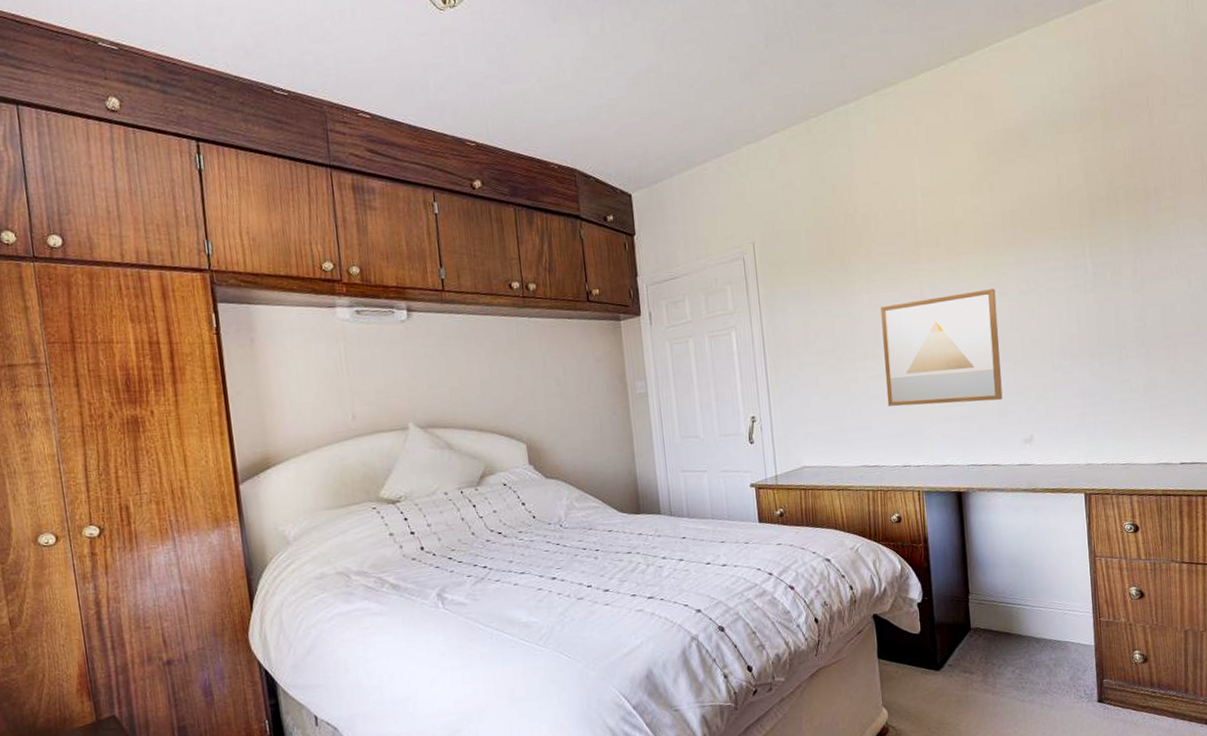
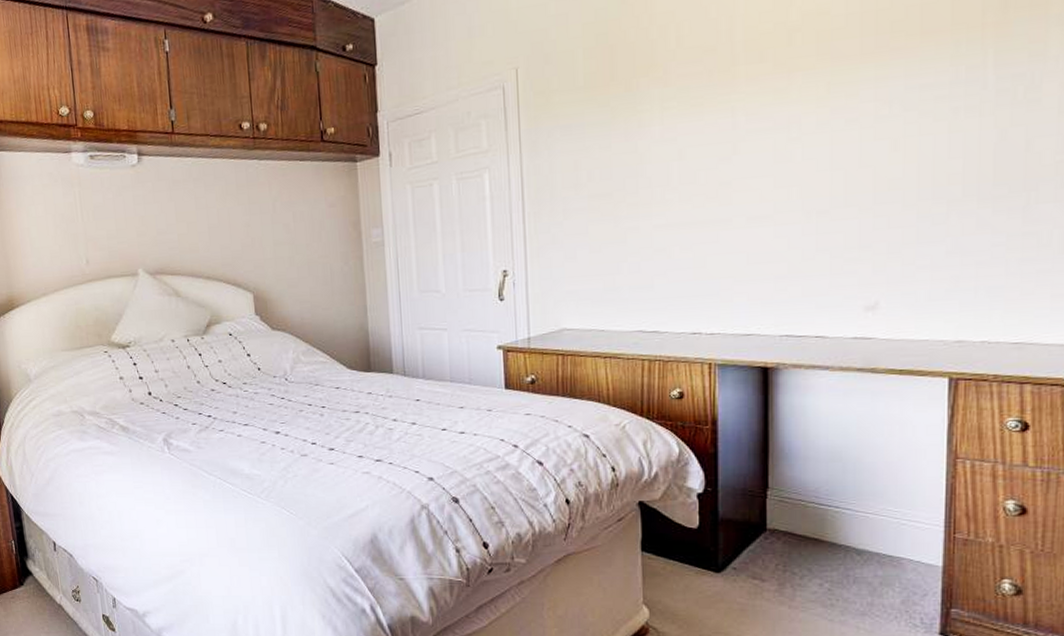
wall art: present [880,289,1003,407] -> none [675,114,841,262]

